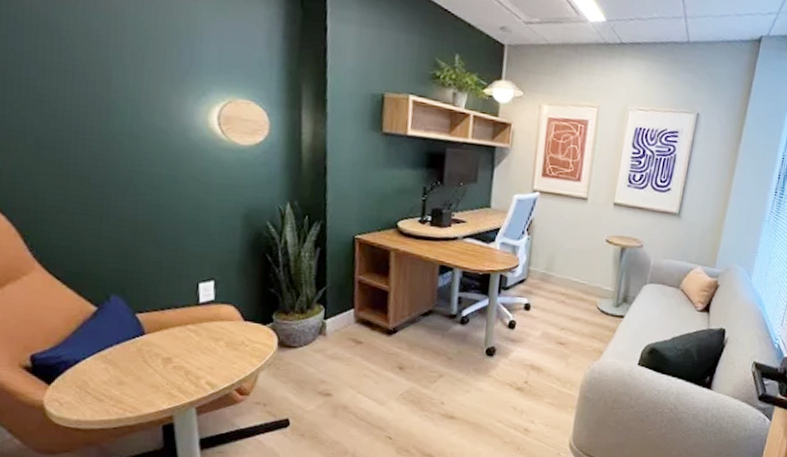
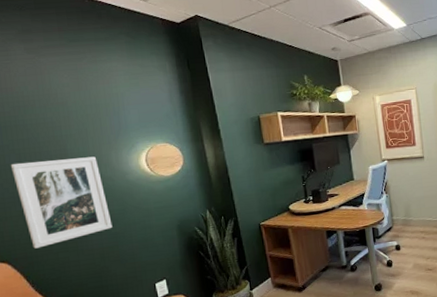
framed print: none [27,78,156,202] -> present [10,156,113,249]

